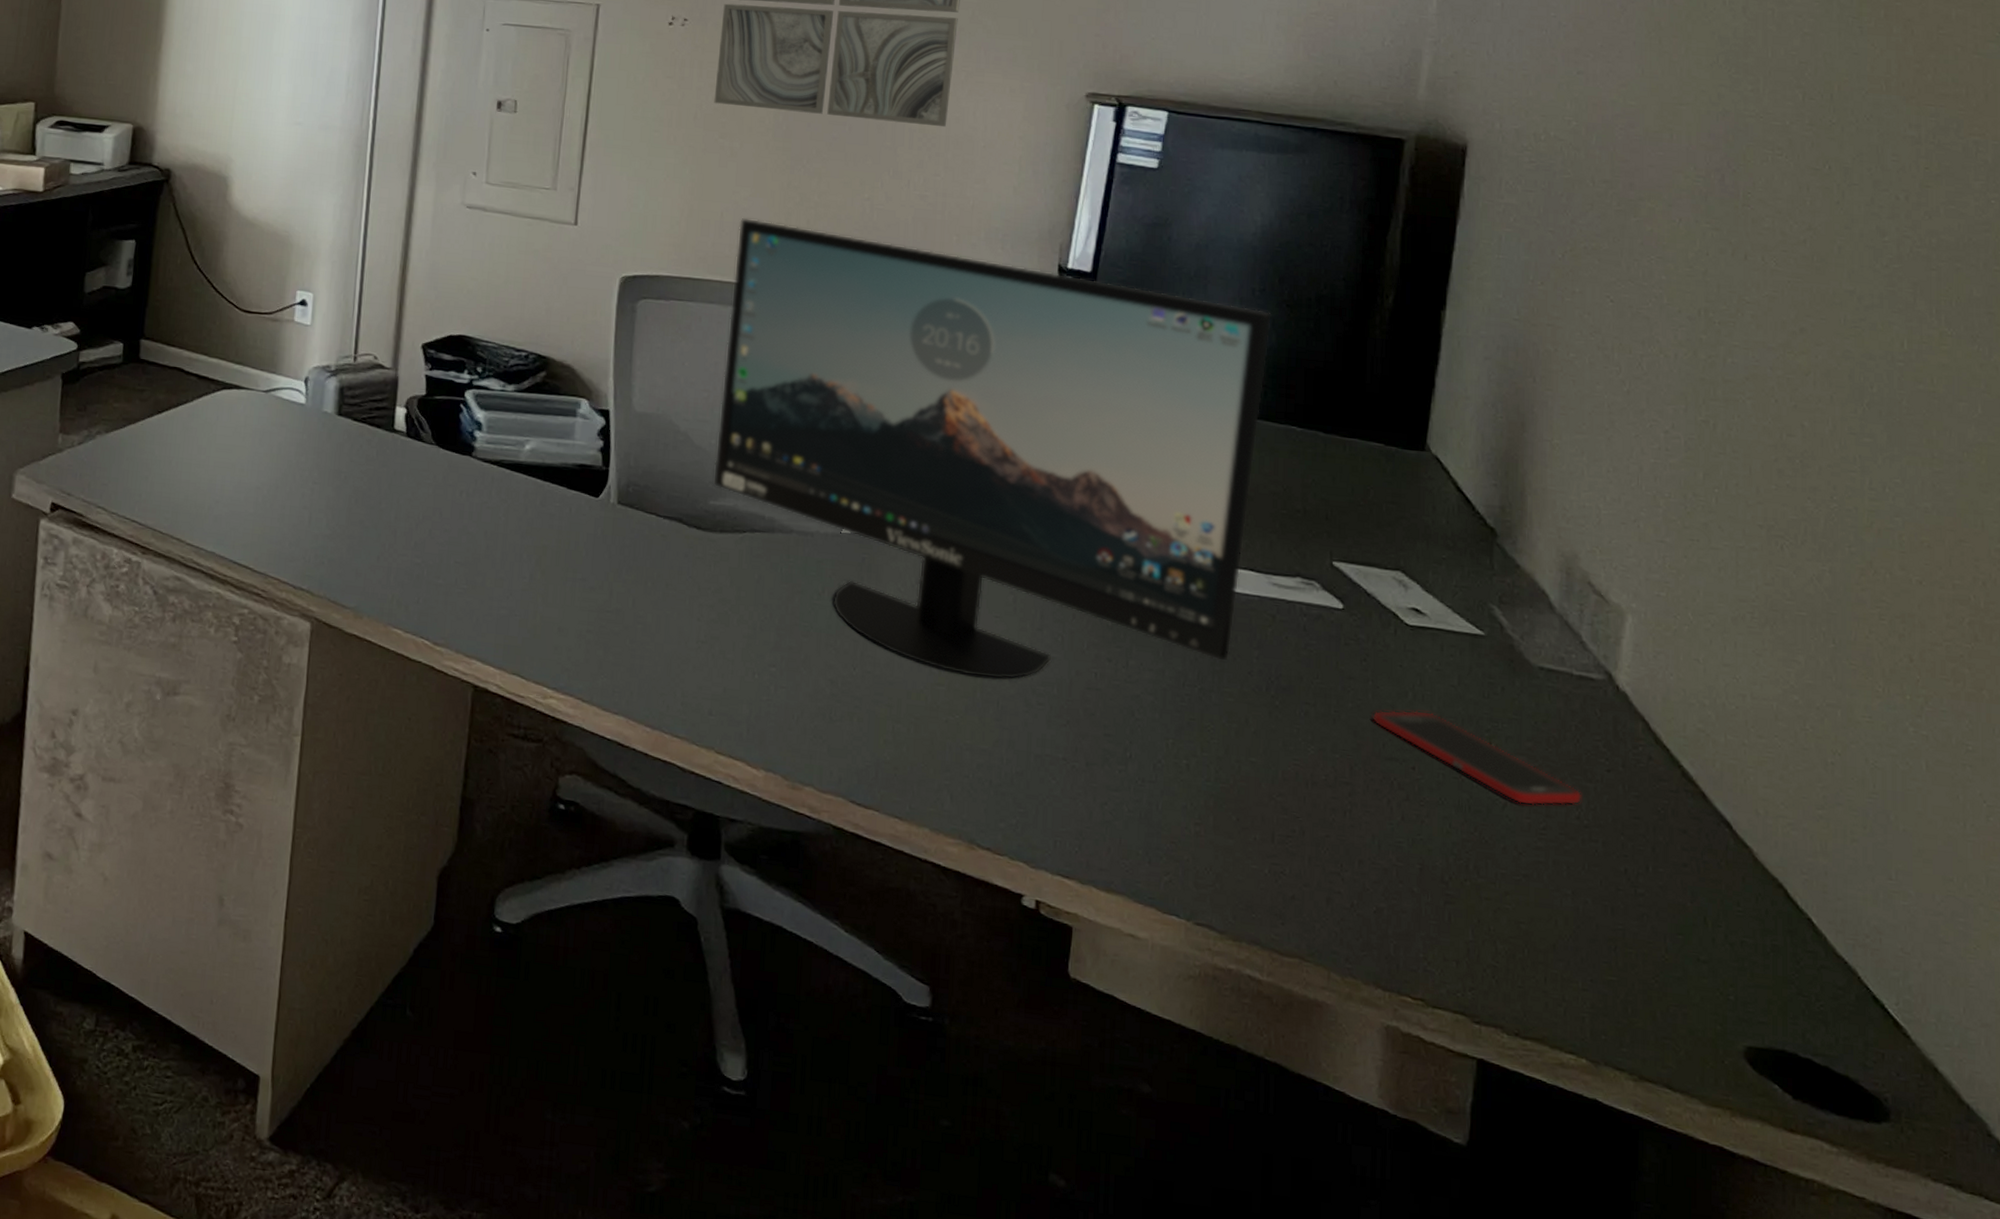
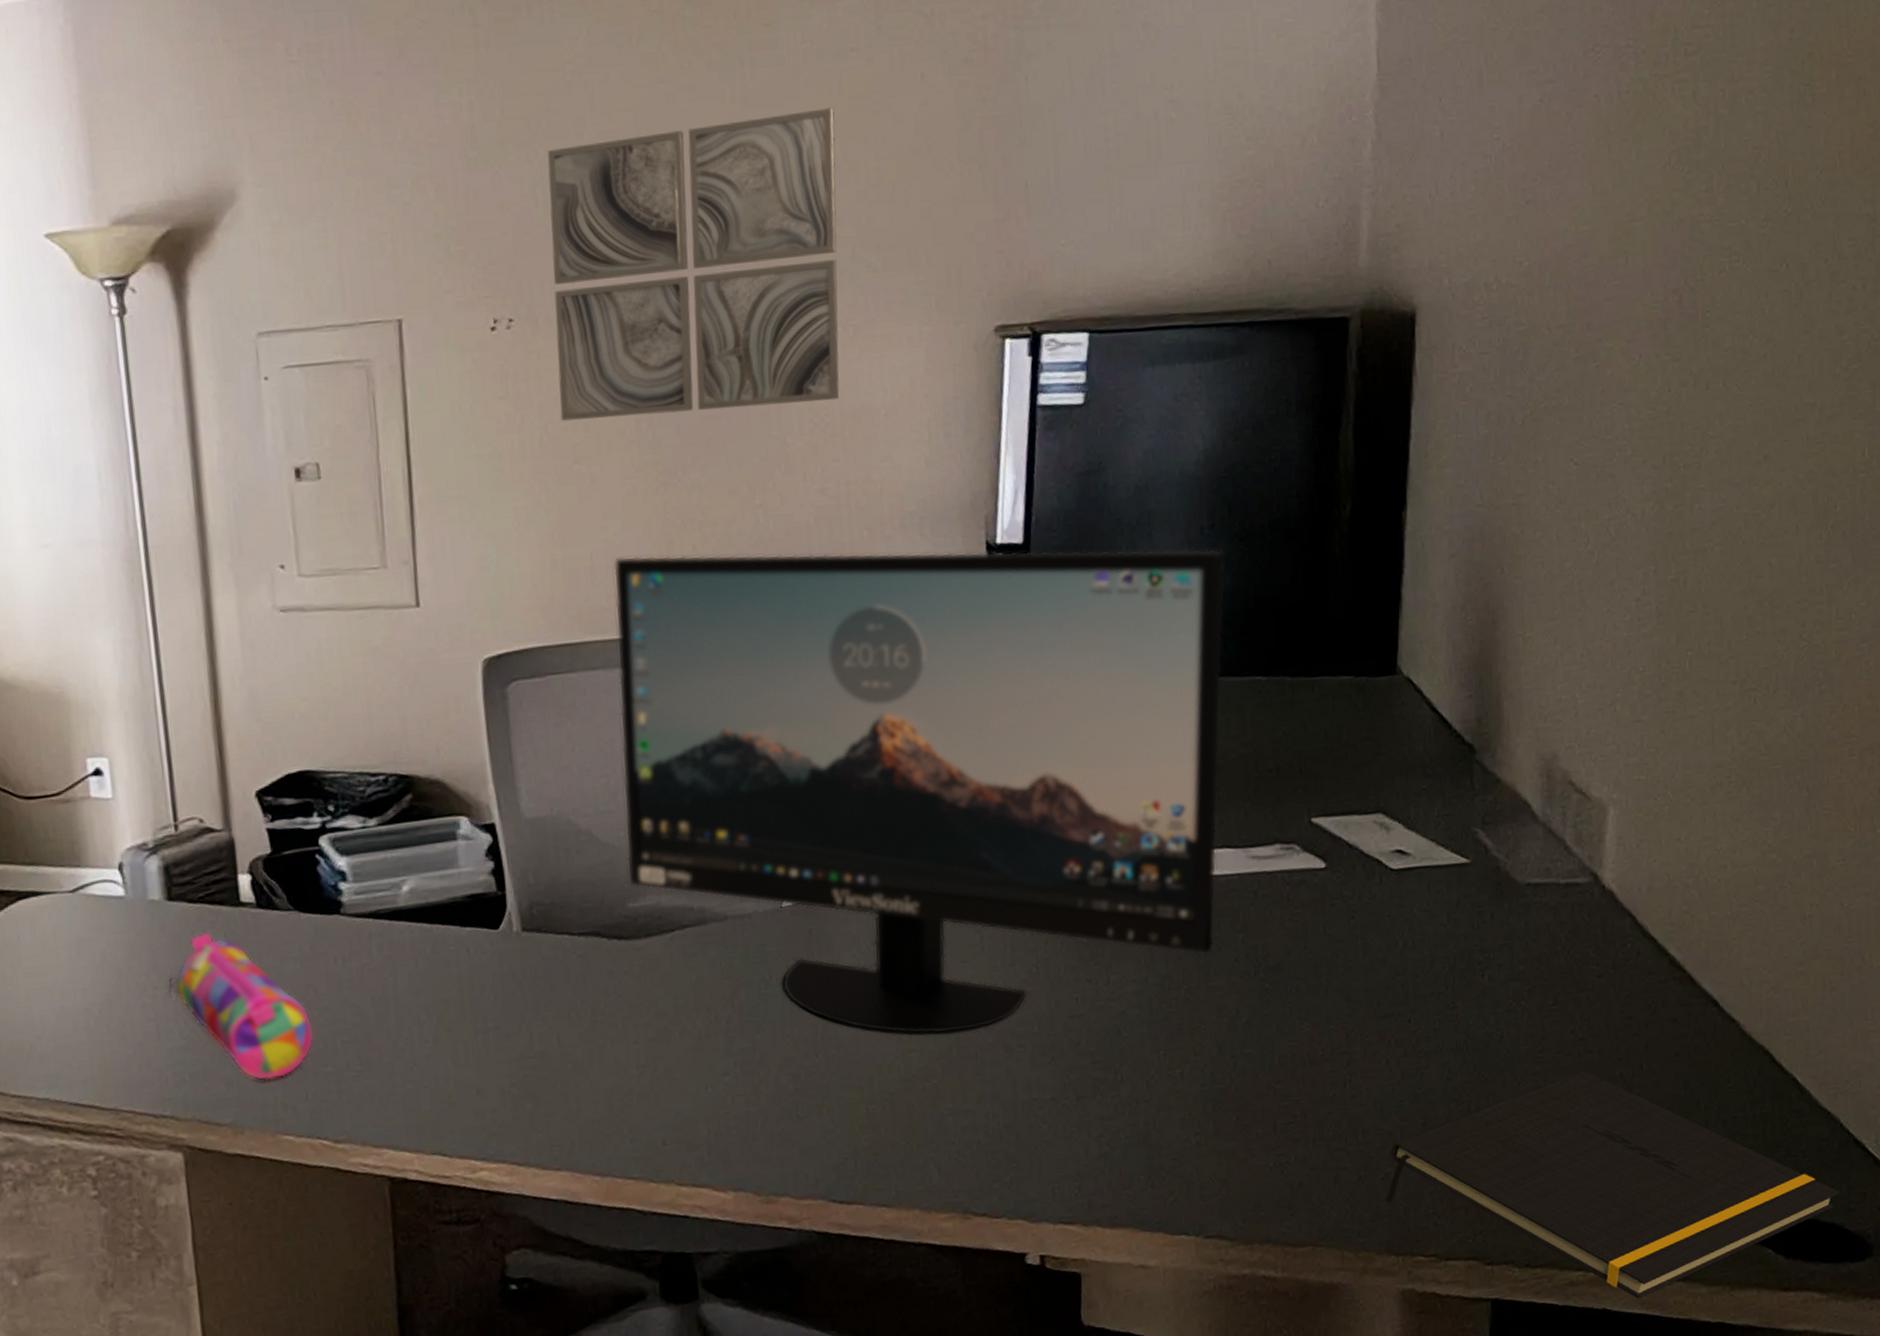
pencil case: none [324,447,434,580] -> present [167,932,315,1081]
cell phone: present [1372,710,1582,806] -> none [1364,957,1576,1032]
notepad: none [1376,858,1856,1099] -> present [1386,1070,1840,1299]

